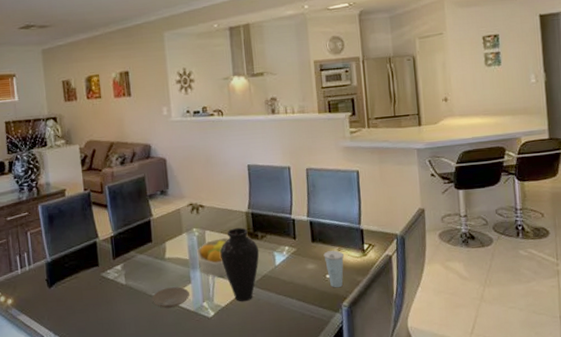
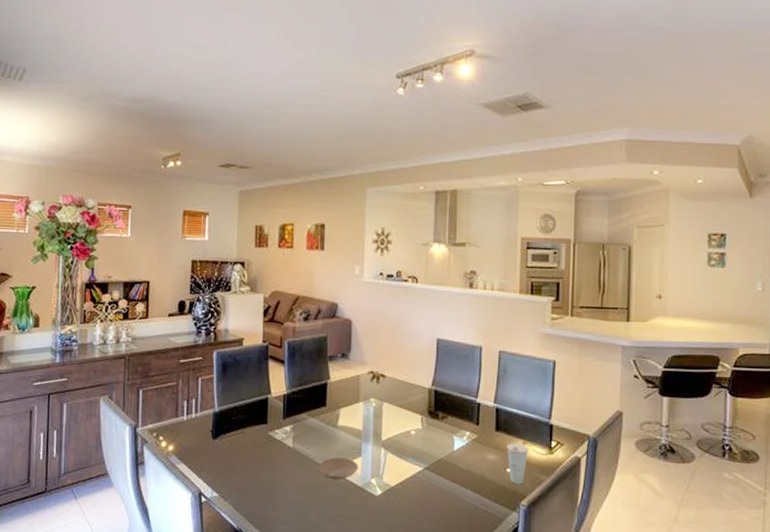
fruit bowl: present [197,237,229,278] -> none [371,412,408,455]
vase: present [220,227,260,302] -> none [396,404,438,485]

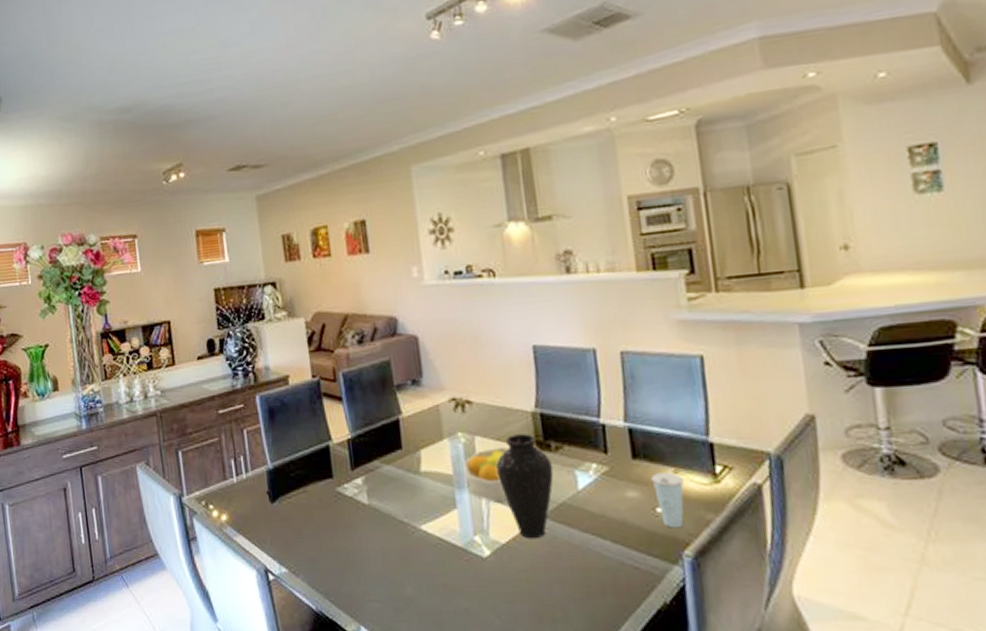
plate: present [318,457,358,479] -> none [403,512,455,540]
fruit bowl: none [371,412,408,455] -> present [463,446,509,503]
vase: none [396,404,438,485] -> present [496,434,554,539]

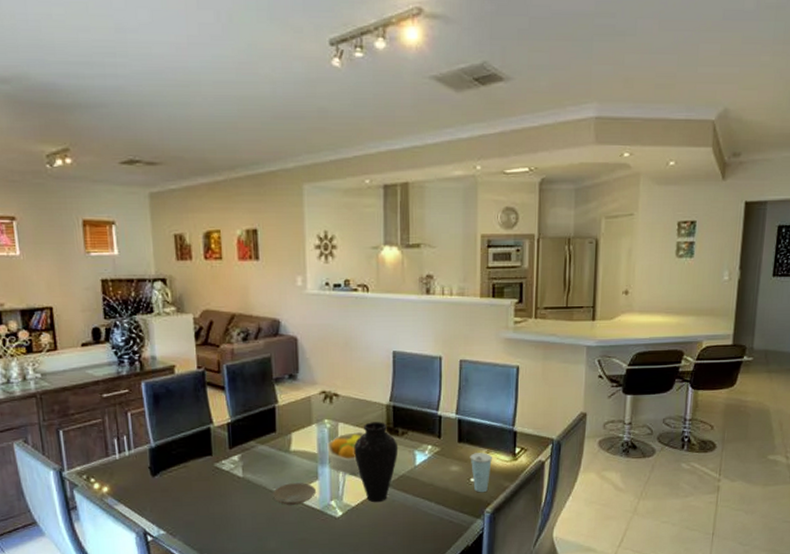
plate: none [403,512,455,540] -> present [272,483,316,505]

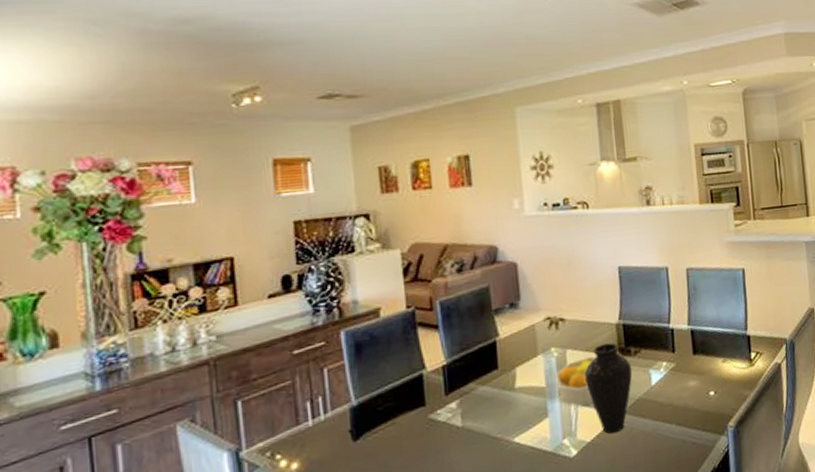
plate: present [272,483,316,505] -> none [497,423,546,452]
cup: present [470,453,493,493] -> none [706,362,730,406]

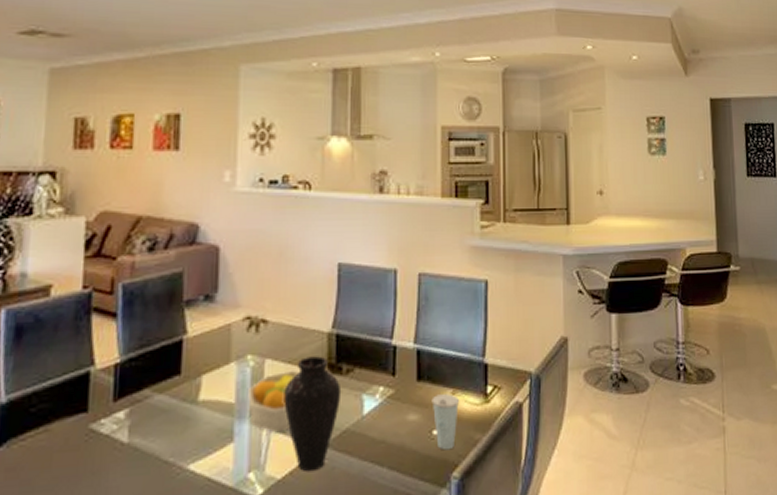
cup: none [706,362,730,406] -> present [431,394,460,451]

